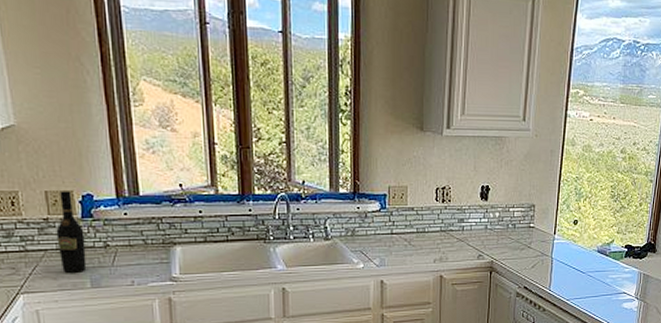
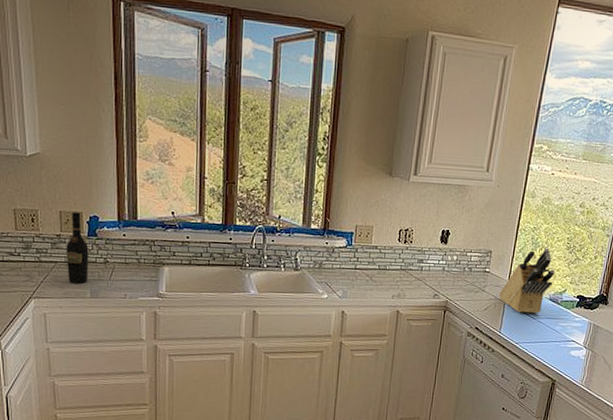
knife block: none [545,198,601,268] -> present [498,248,555,314]

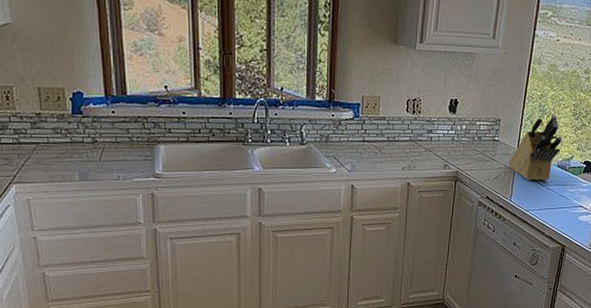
wine bottle: present [66,212,89,284] -> none [47,88,76,166]

